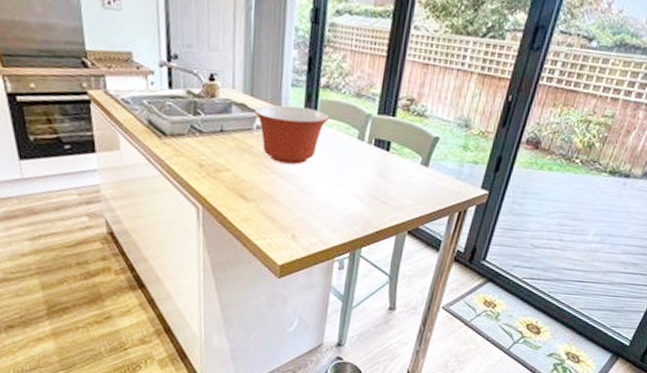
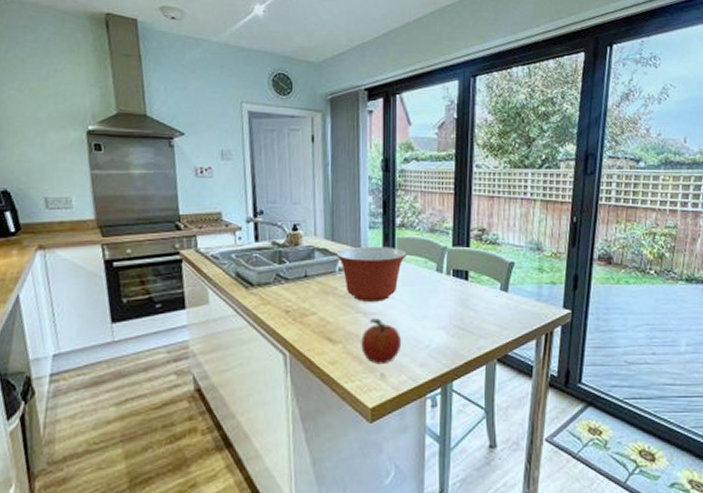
fruit: none [274,180,316,226] -> present [361,318,402,365]

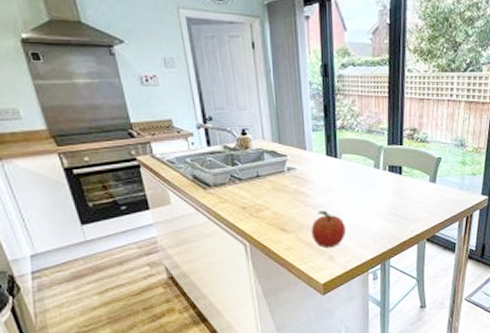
mixing bowl: present [336,246,407,302] -> none [283,147,348,197]

